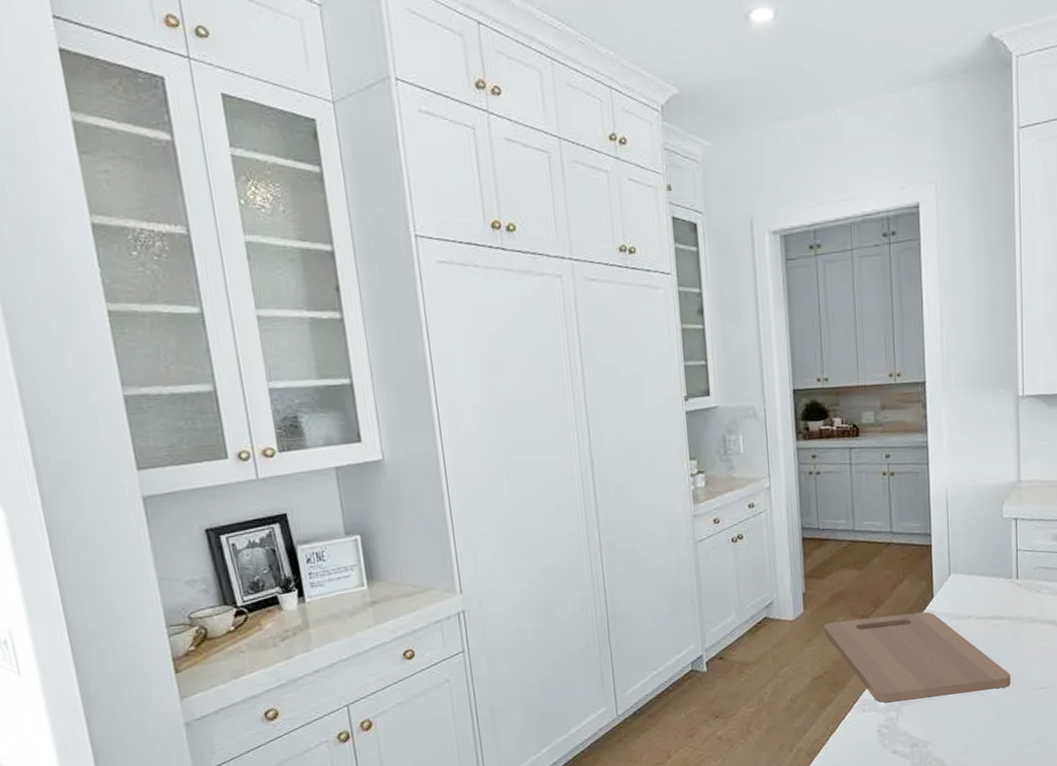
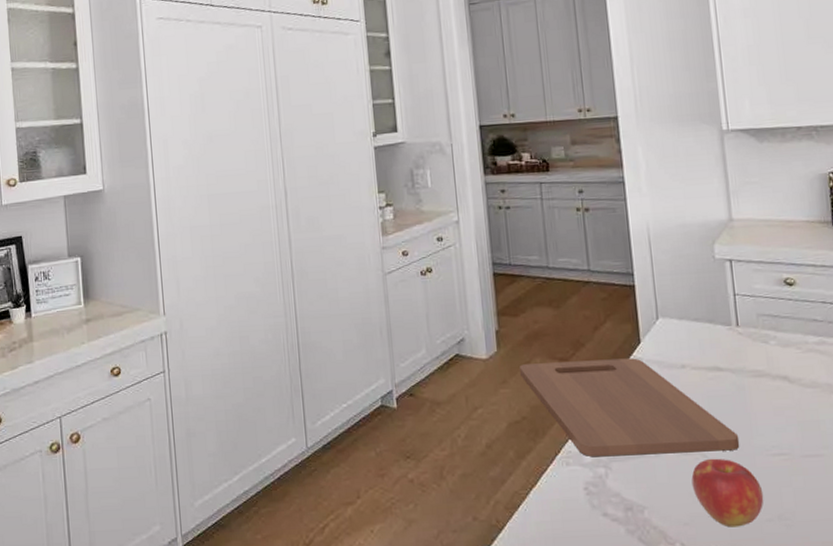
apple: none [969,695,1027,753] -> present [691,458,764,528]

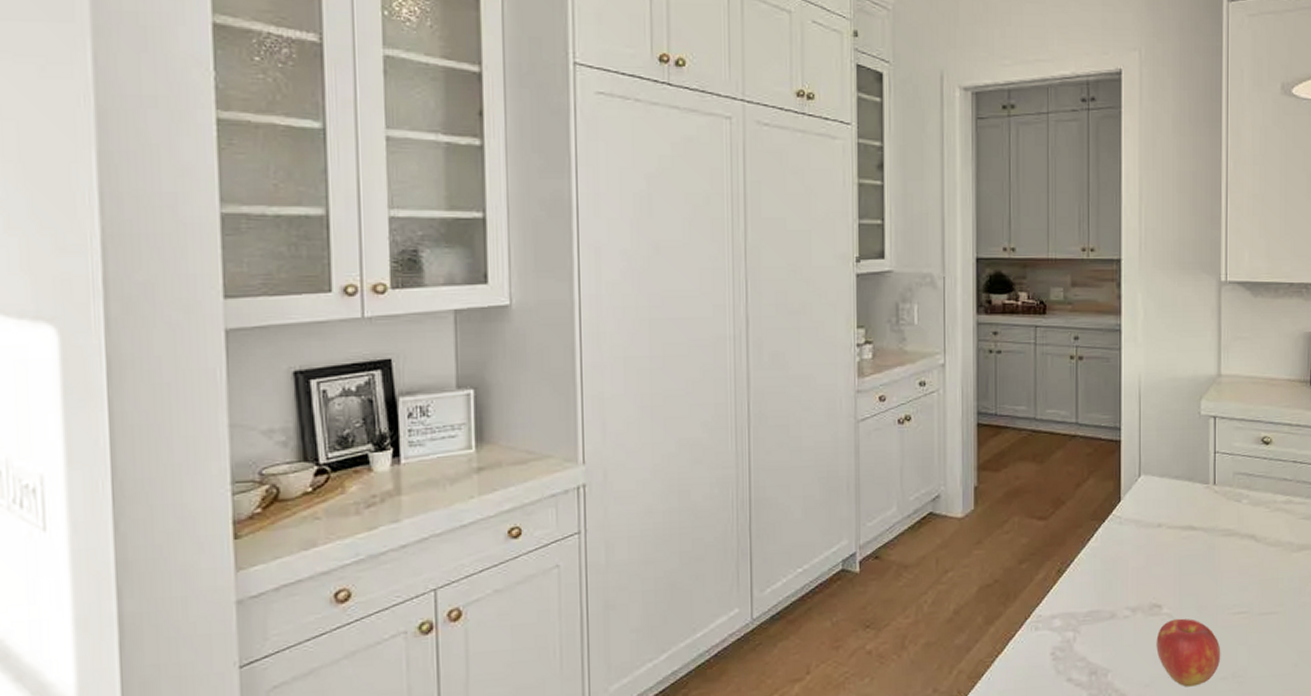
cutting board: present [519,358,740,457] -> none [995,516,1205,621]

